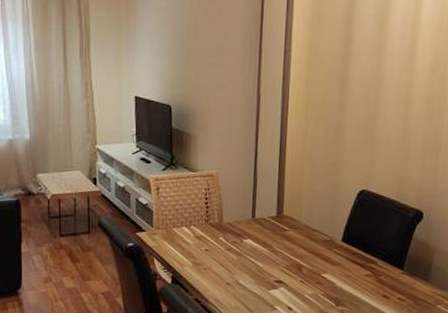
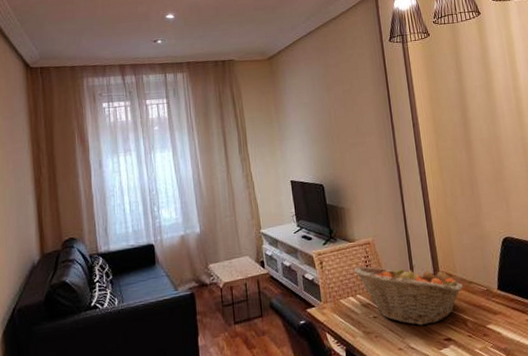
fruit basket: none [191,198,306,265] -> present [354,263,464,326]

